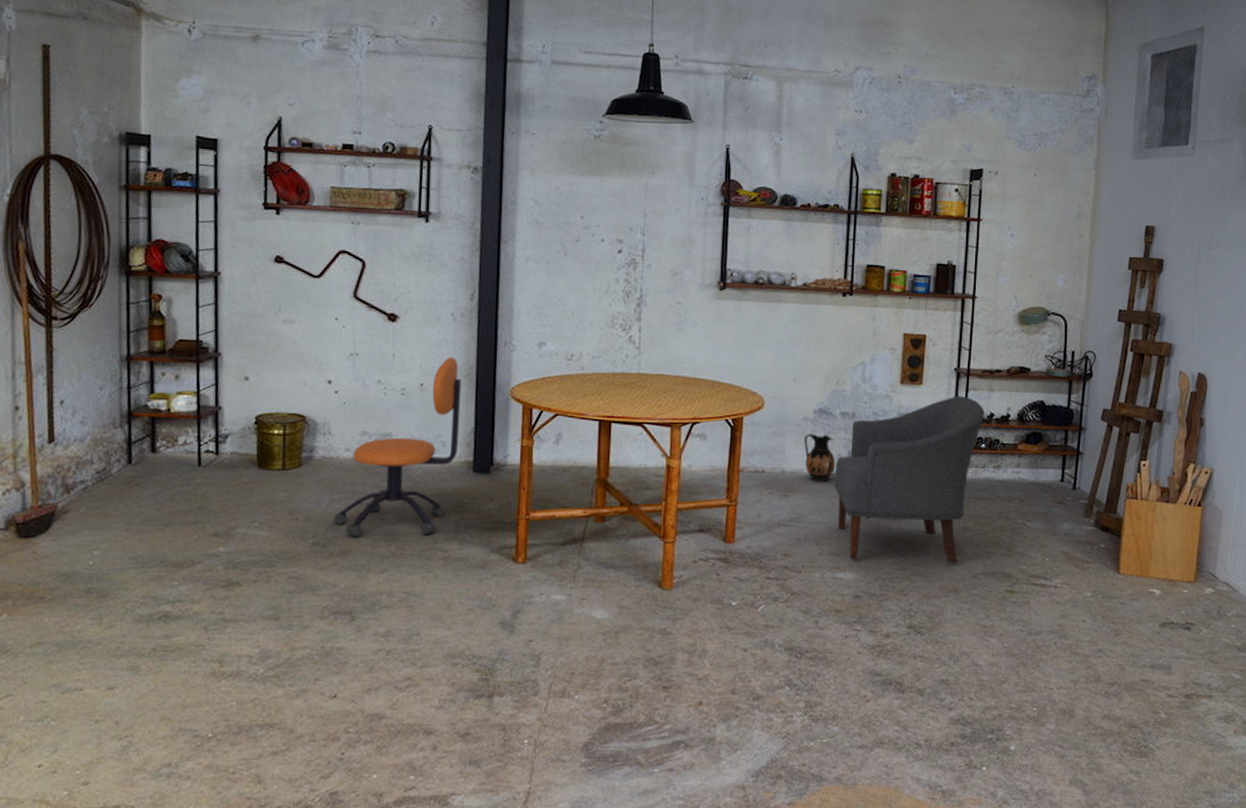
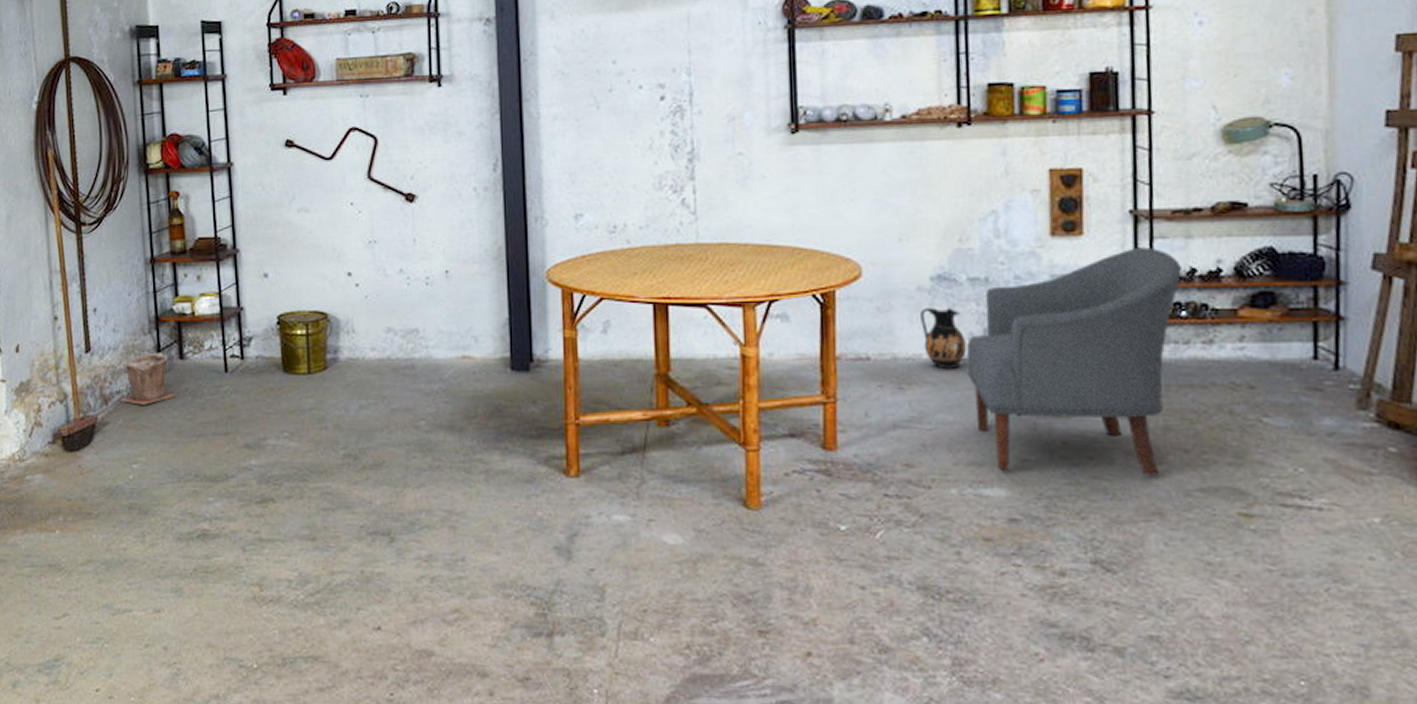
plant pot: none [84,445,145,495] -> present [120,352,176,405]
office chair: present [333,357,462,536] -> none [363,238,493,446]

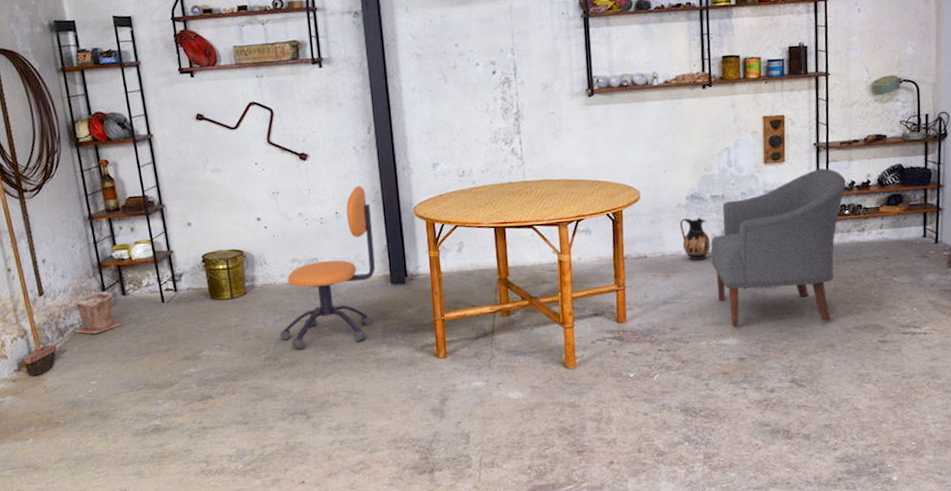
office chair: none [363,238,493,446] -> present [279,185,376,349]

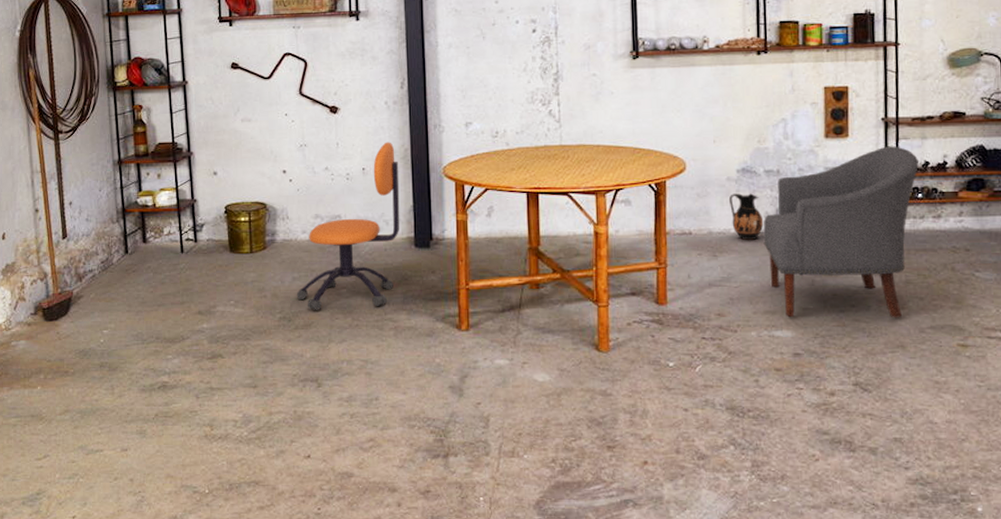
plant pot: present [73,291,123,334] -> none [92,237,140,281]

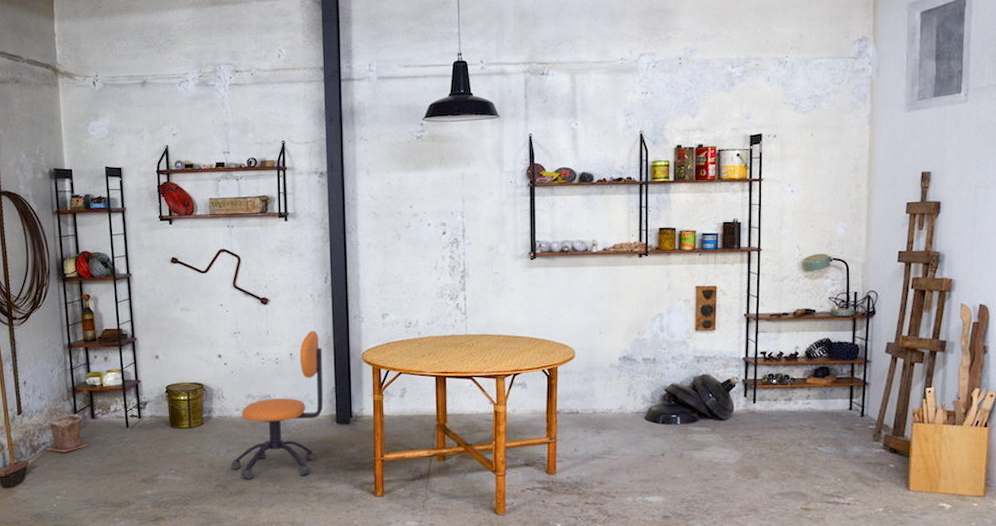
plant pot: none [92,237,140,281] -> present [46,414,89,453]
ceramic jug: present [728,193,764,240] -> none [611,378,641,419]
chair: present [763,146,919,318] -> none [640,338,774,486]

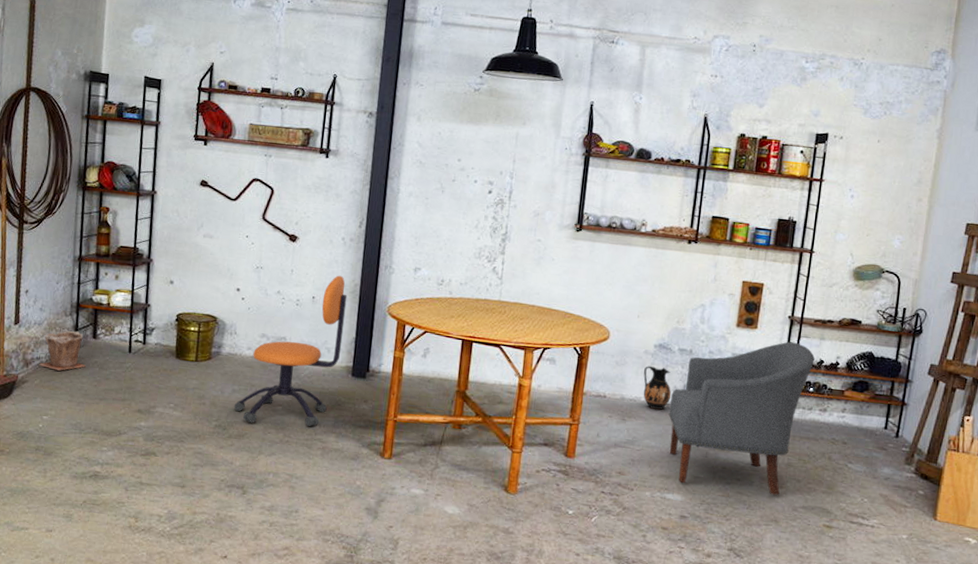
ceramic jug: none [611,378,641,419] -> present [643,366,672,410]
chair: none [640,338,774,486] -> present [668,341,815,496]

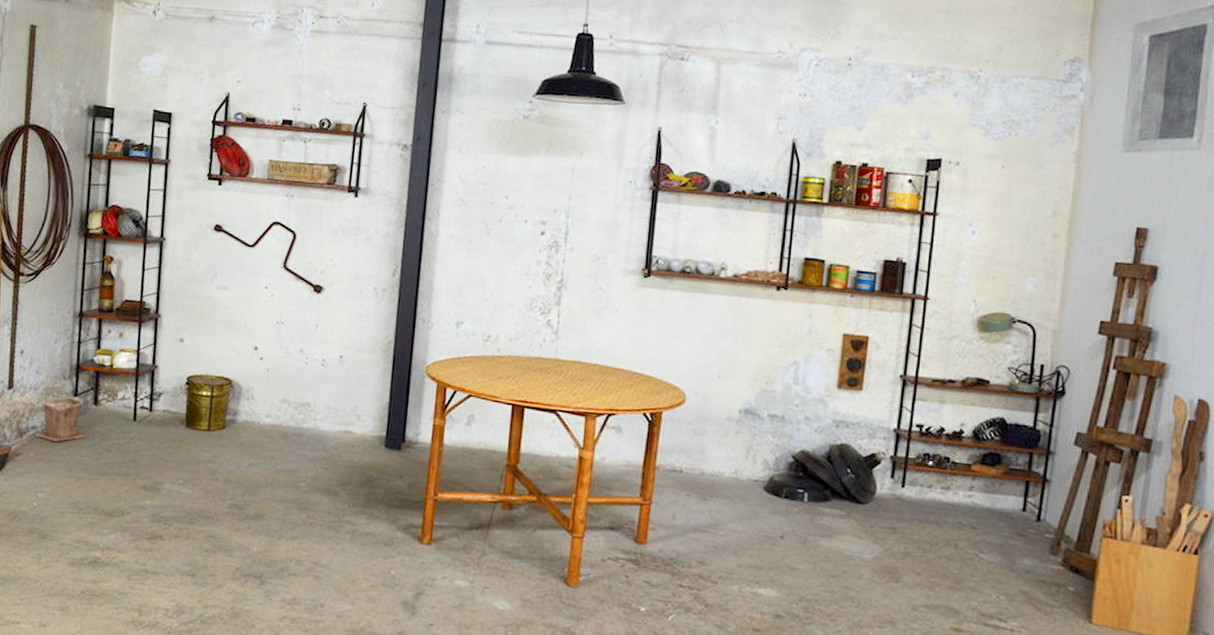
office chair: present [233,275,348,426] -> none [250,330,380,506]
ceramic jug: present [643,366,672,410] -> none [726,435,761,487]
chair: present [668,341,815,496] -> none [758,405,933,592]

